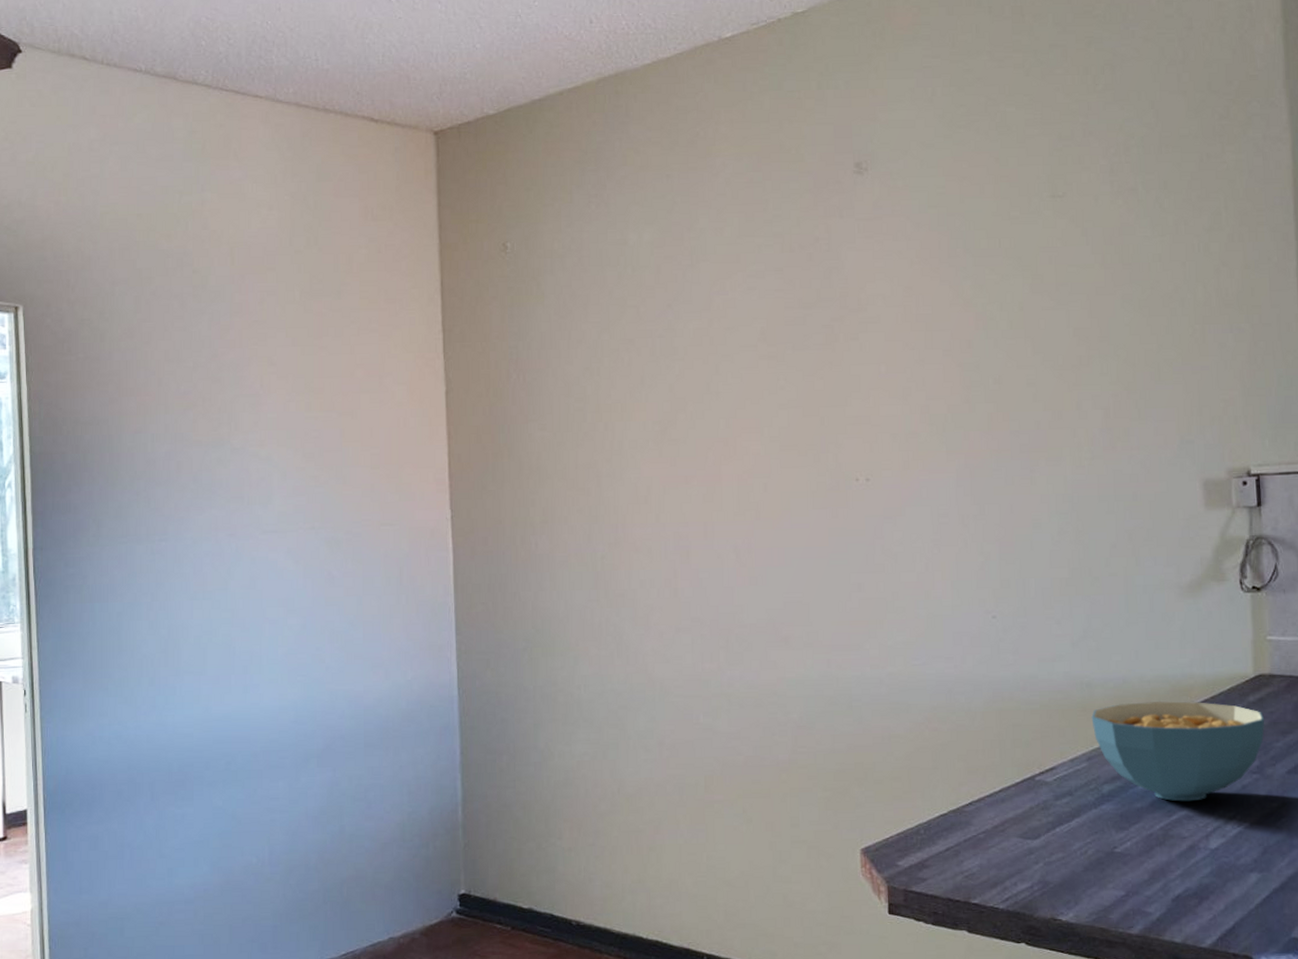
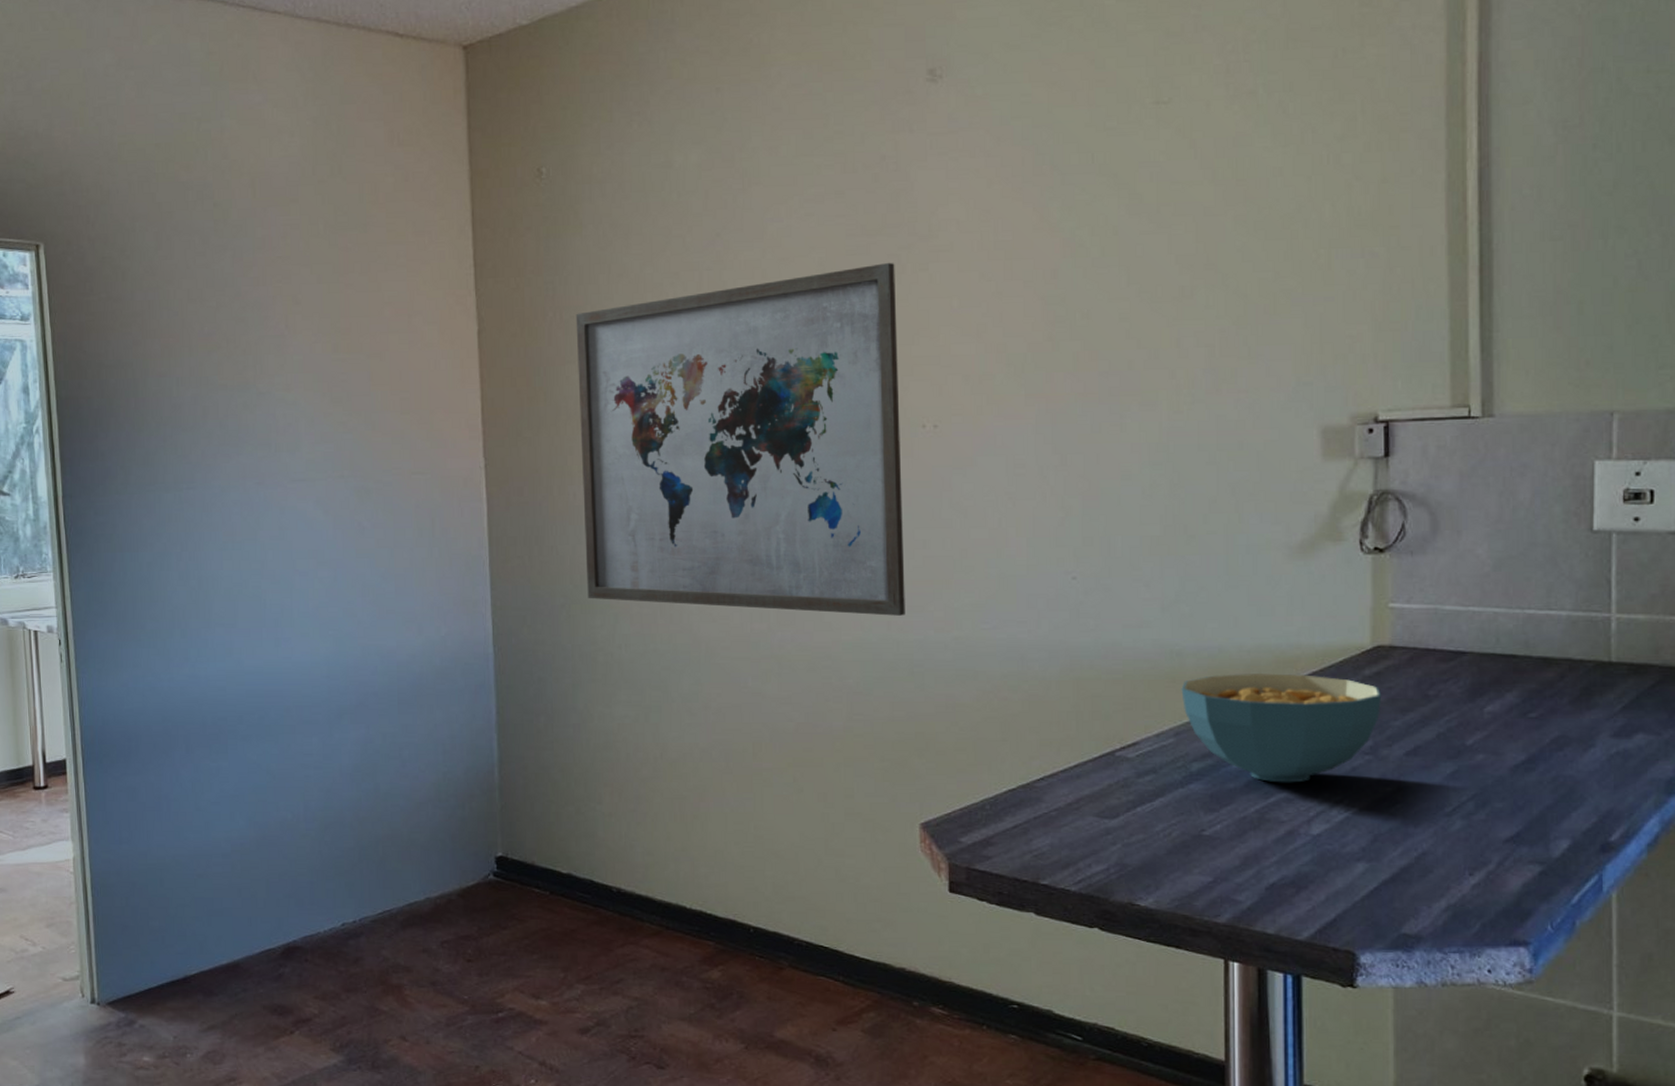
wall art: none [538,332,844,654] -> present [575,262,905,616]

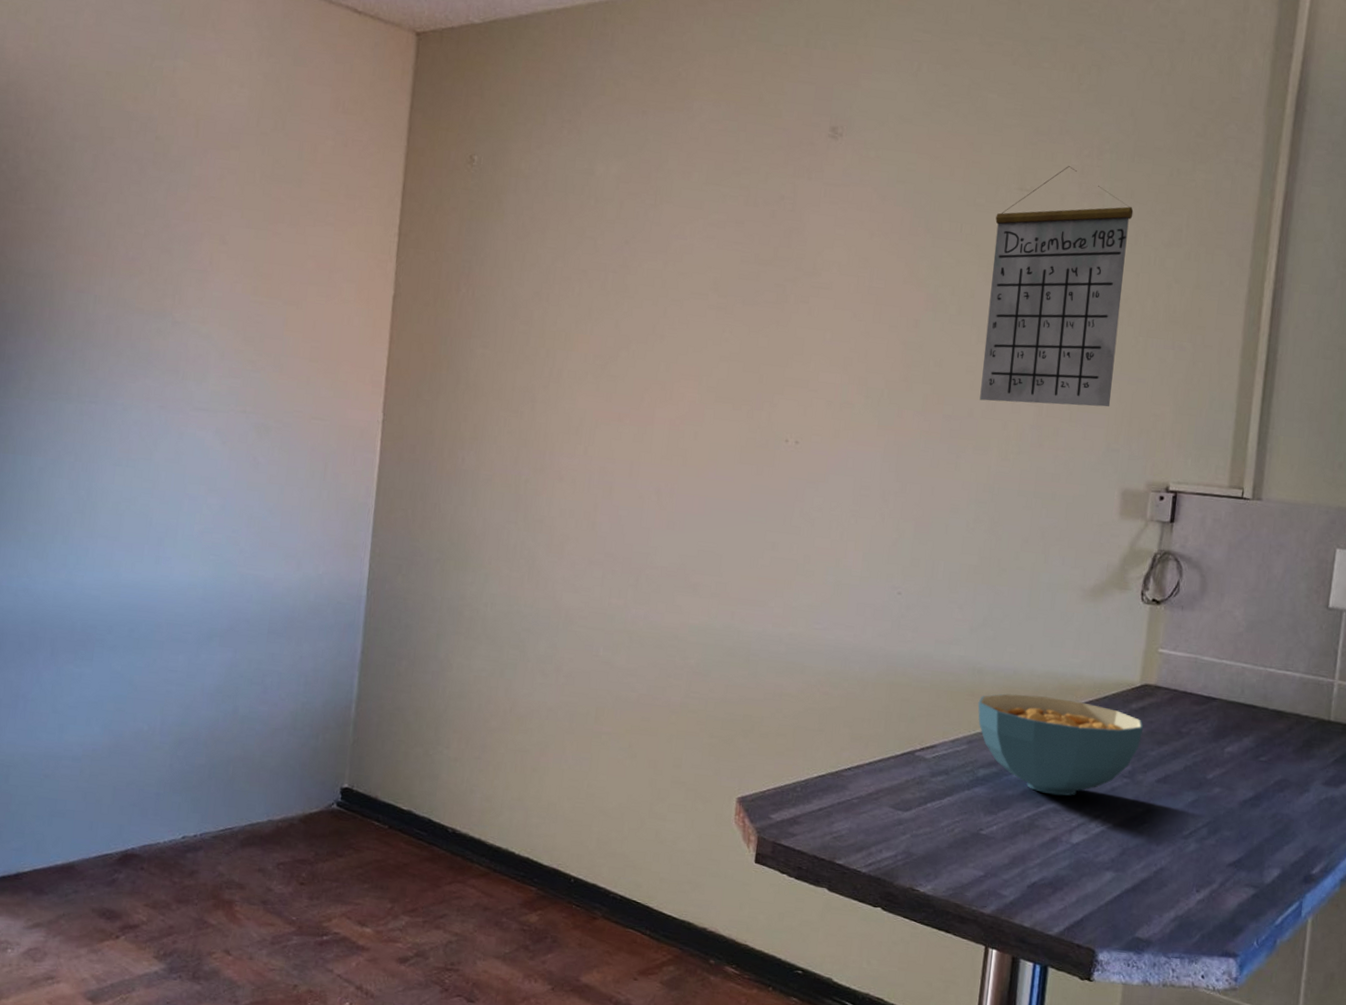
wall art: present [575,262,905,616] -> none [462,290,780,608]
calendar: none [1132,67,1295,349] -> present [980,166,1134,407]

